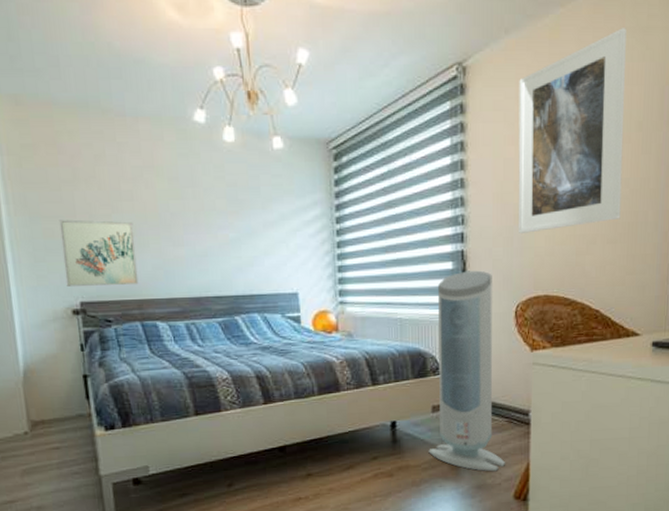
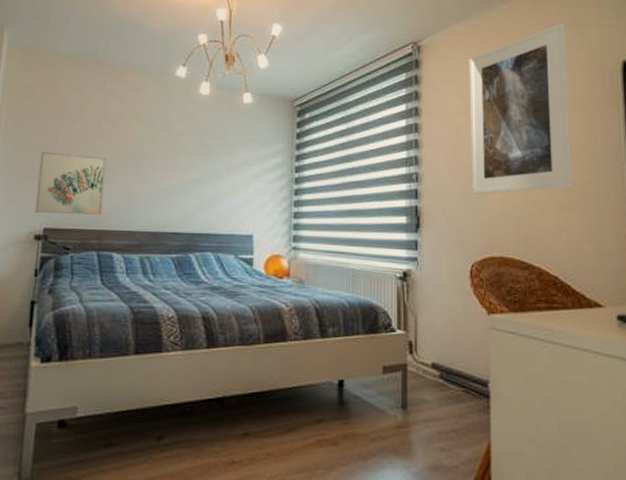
air purifier: present [429,270,506,472] -> none [378,226,464,451]

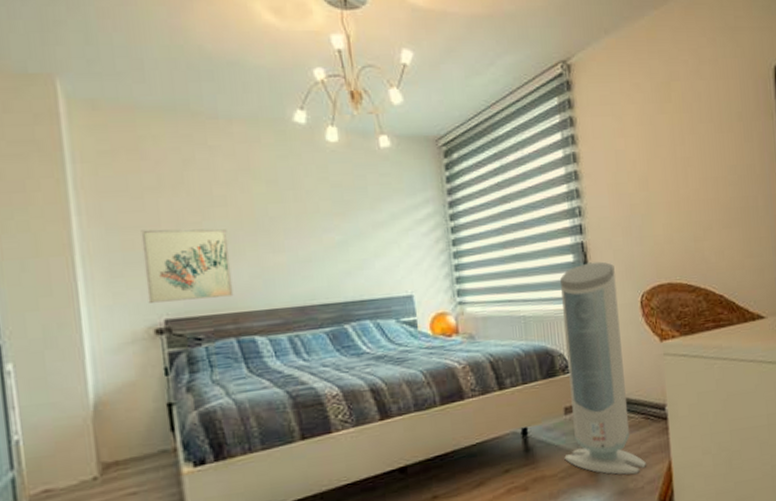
air purifier: none [378,226,464,451] -> present [560,261,647,475]
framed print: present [469,23,572,194] -> none [622,28,732,223]

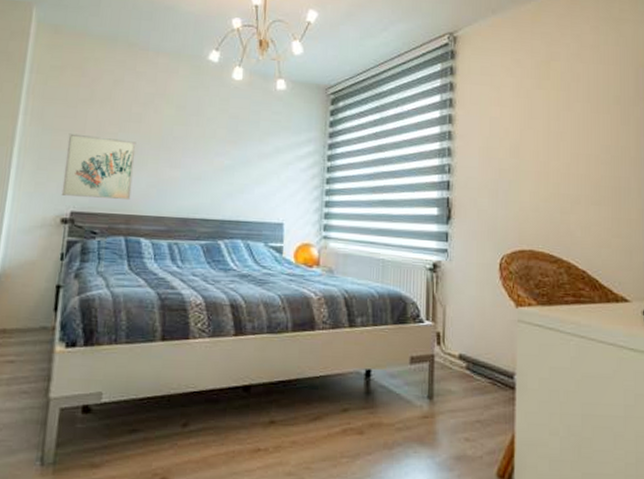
air purifier: present [560,261,647,475] -> none [404,218,489,441]

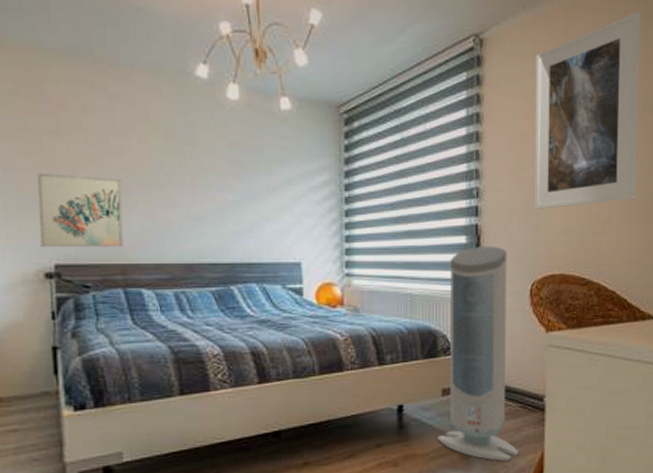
air purifier: none [404,218,489,441] -> present [437,246,520,462]
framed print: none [502,17,603,188] -> present [533,12,640,209]

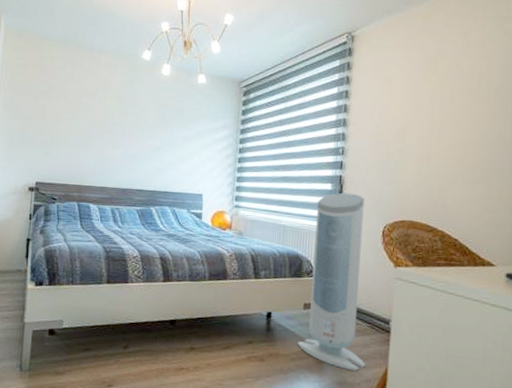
wall art: present [37,173,124,248] -> none [28,119,85,174]
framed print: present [533,12,640,209] -> none [388,16,488,168]

